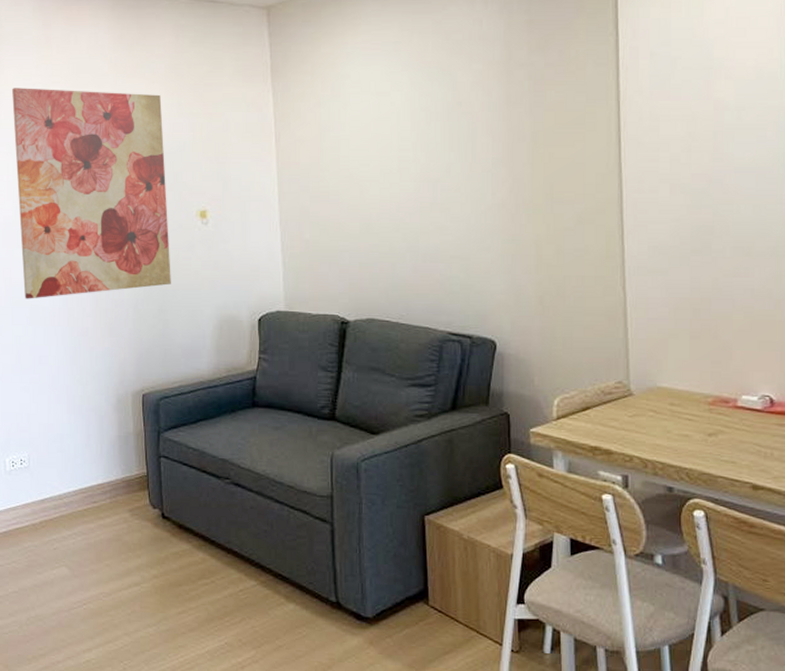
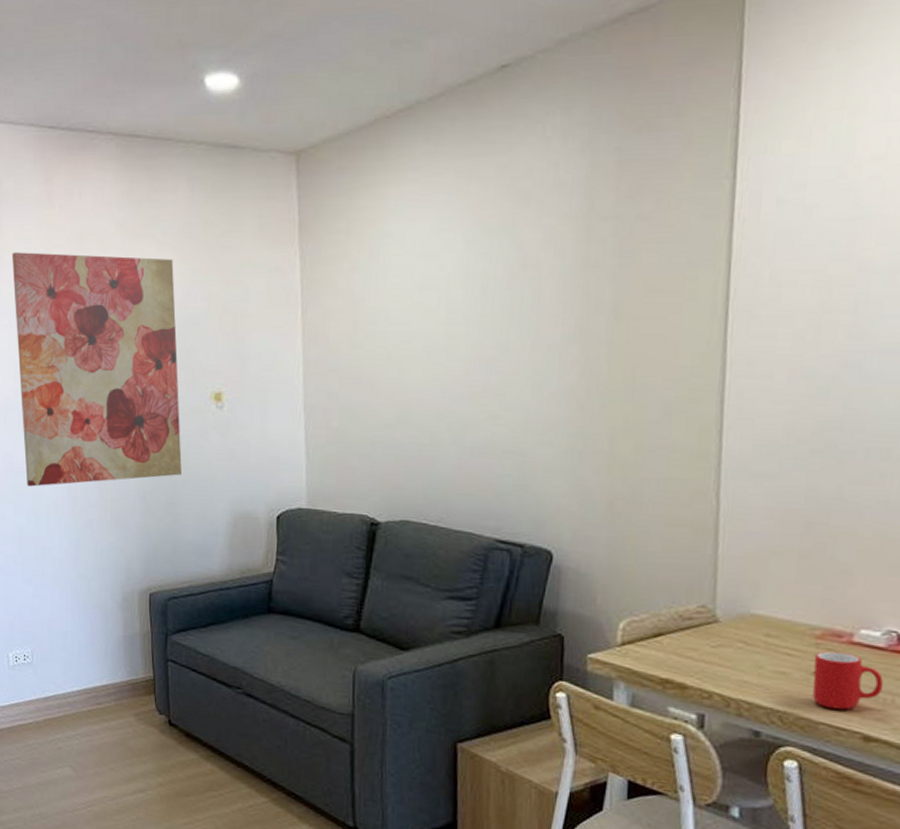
cup: none [710,415,764,464] -> present [812,651,884,710]

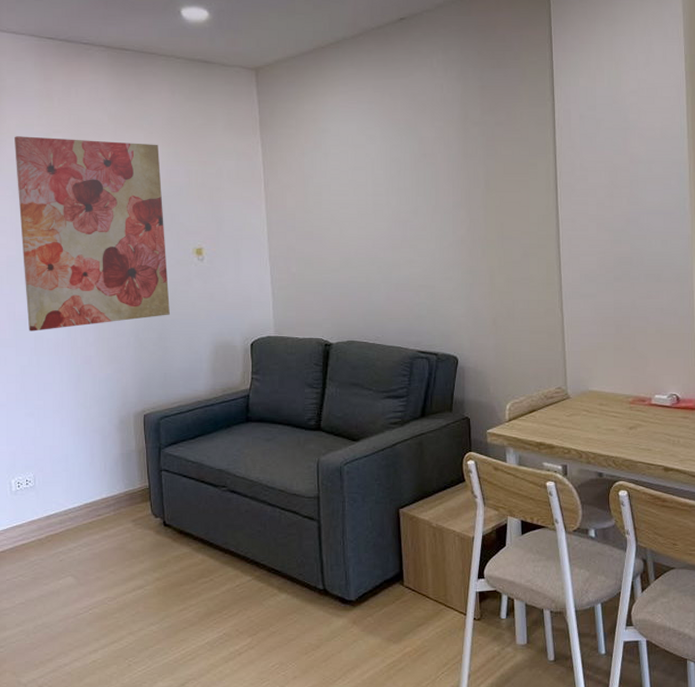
cup: present [812,651,884,710] -> none [631,412,672,451]

